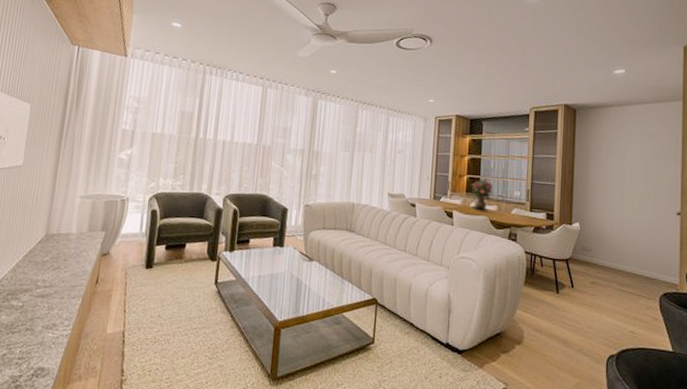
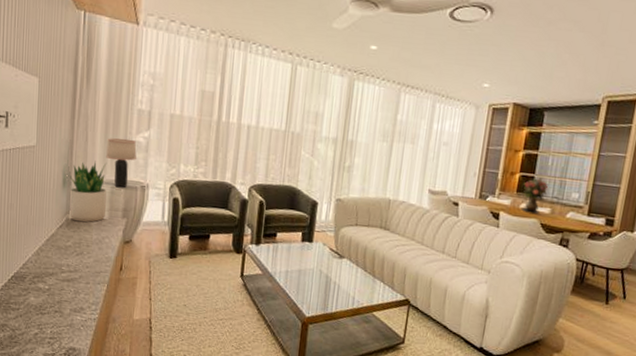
planter: none [50,177,90,237] -> present [69,161,107,223]
table lamp: none [89,156,119,202] -> present [106,138,137,188]

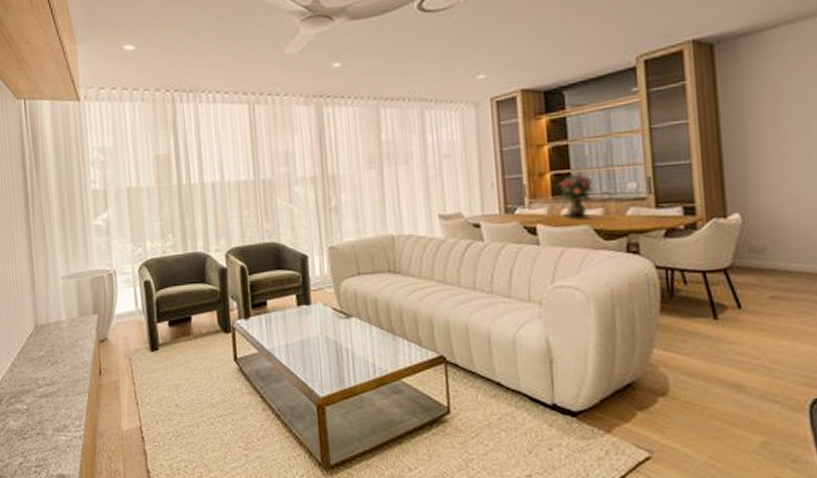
planter: present [69,161,107,223] -> none [32,255,75,327]
table lamp: present [106,138,137,188] -> none [65,224,99,281]

